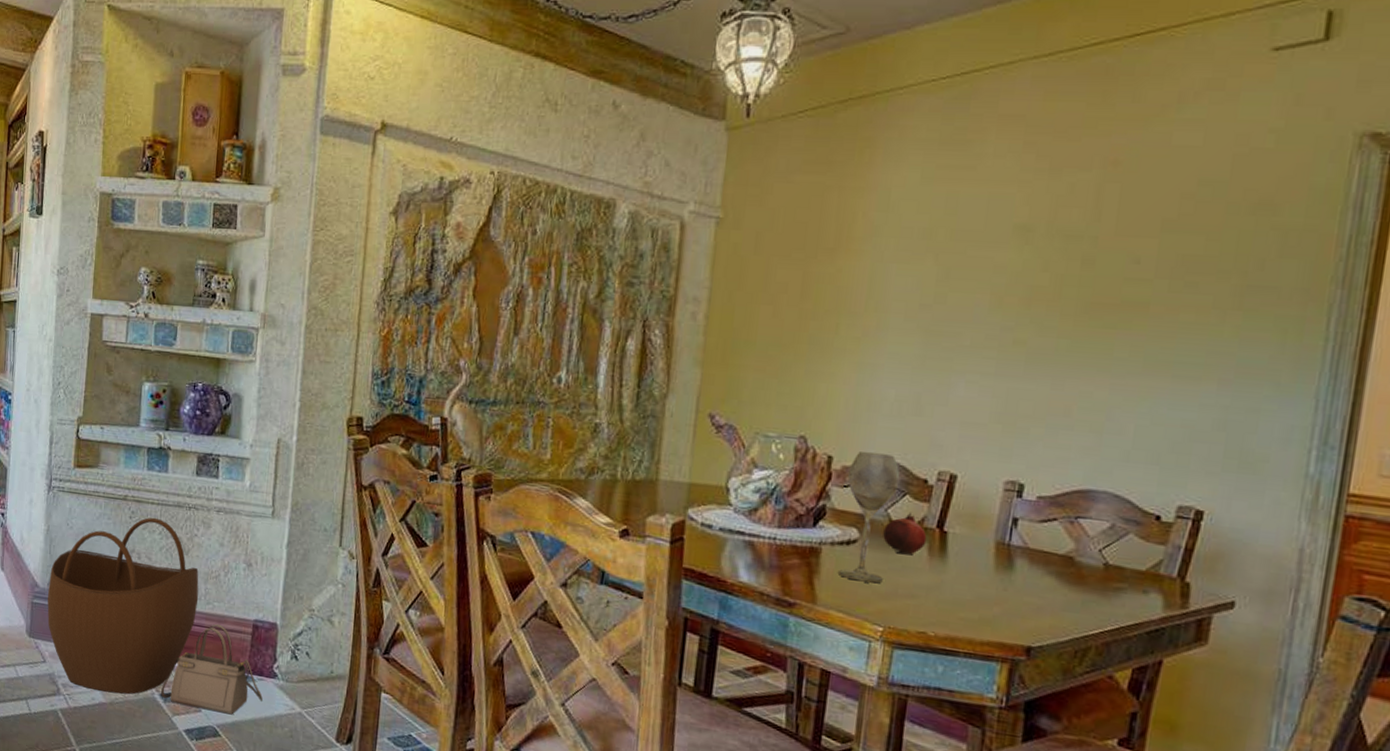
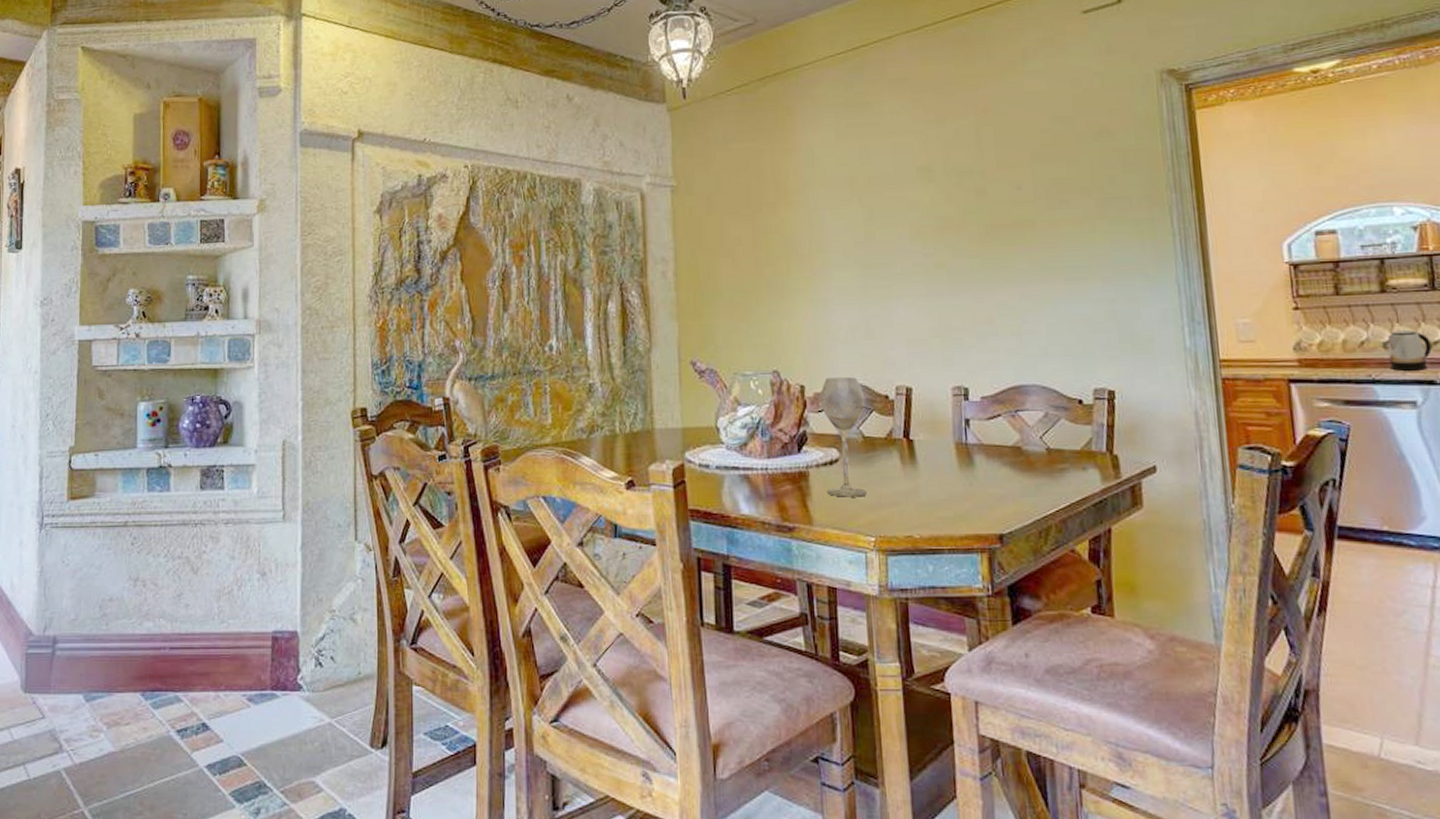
woven basket: present [47,517,199,694] -> none [43,540,212,739]
handbag: present [161,623,263,715] -> none [177,642,288,739]
fruit: present [883,512,927,554] -> none [859,426,898,467]

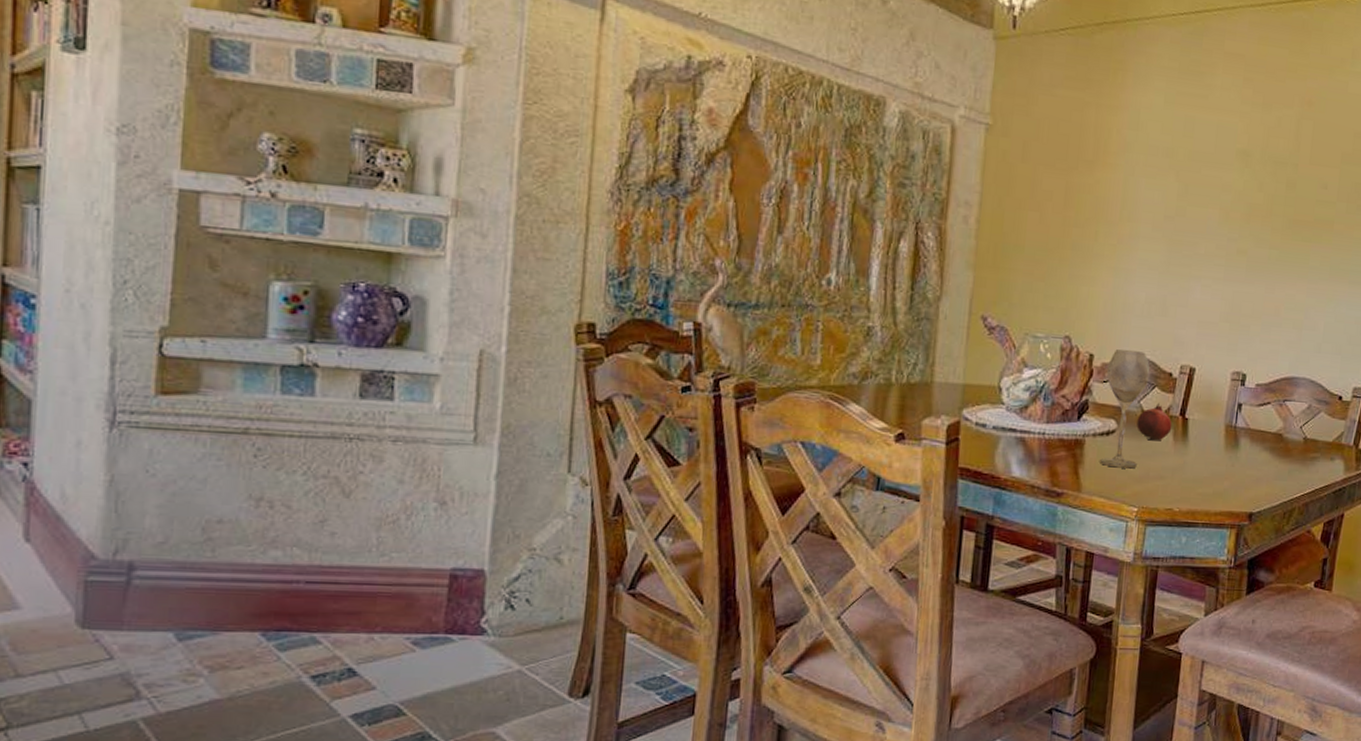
fruit: none [859,426,898,467] -> present [1137,402,1172,441]

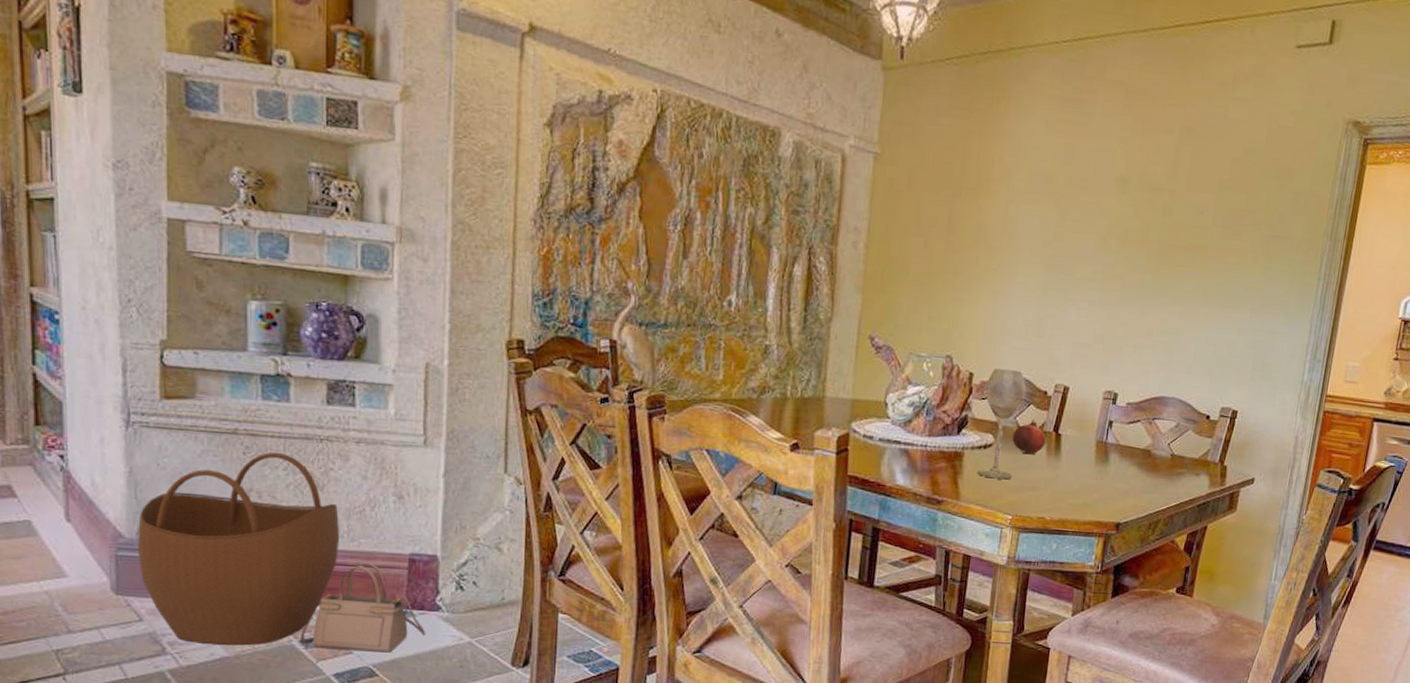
woven basket: none [112,454,368,685] -> present [137,452,340,646]
handbag: none [312,578,466,687] -> present [301,561,425,653]

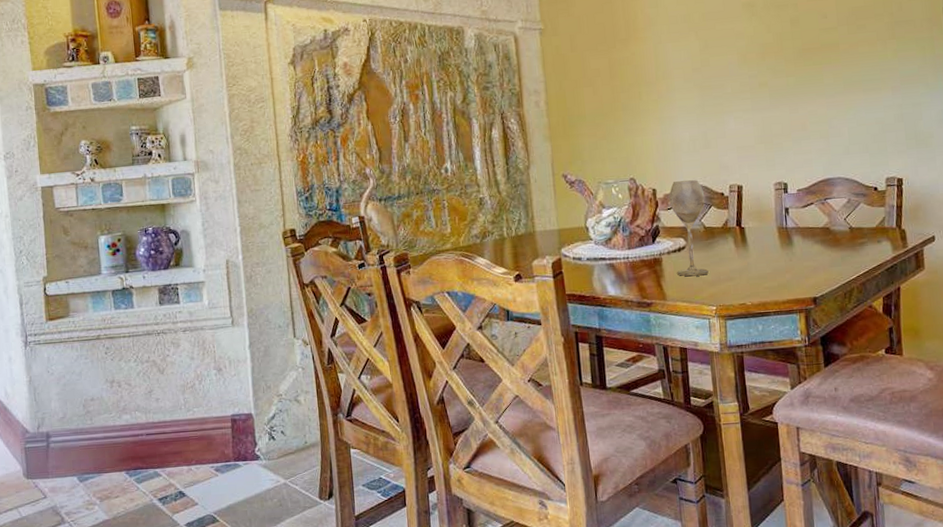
woven basket: present [137,452,340,646] -> none [38,348,179,511]
handbag: present [301,561,425,653] -> none [159,425,250,503]
fruit: present [1012,419,1046,454] -> none [701,218,732,251]

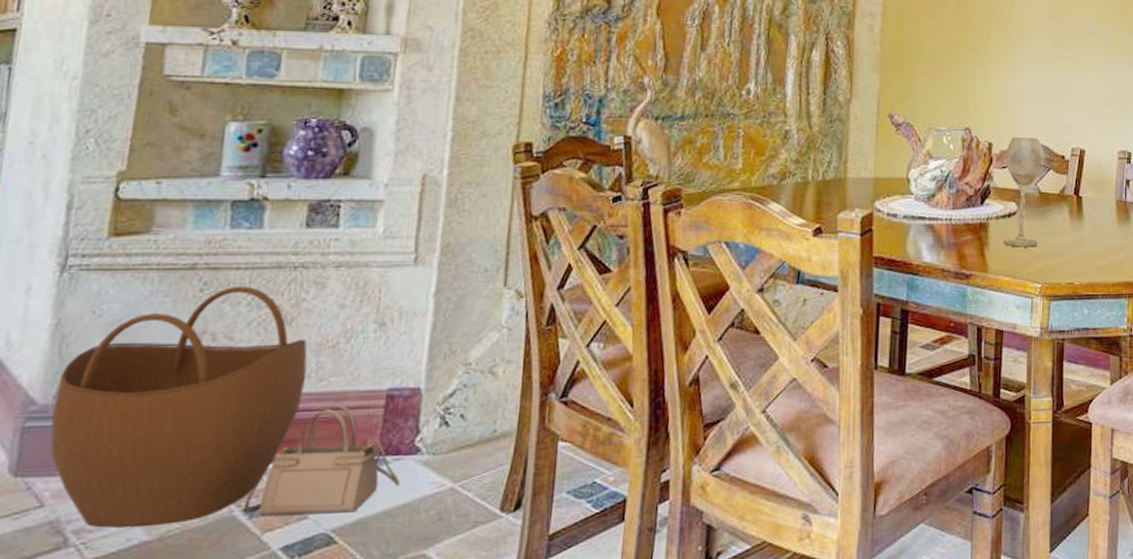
woven basket: none [38,348,179,511] -> present [50,285,307,528]
handbag: none [159,425,250,503] -> present [244,402,399,516]

